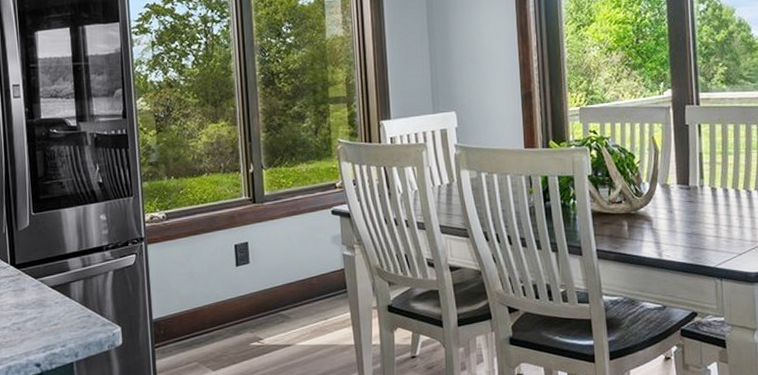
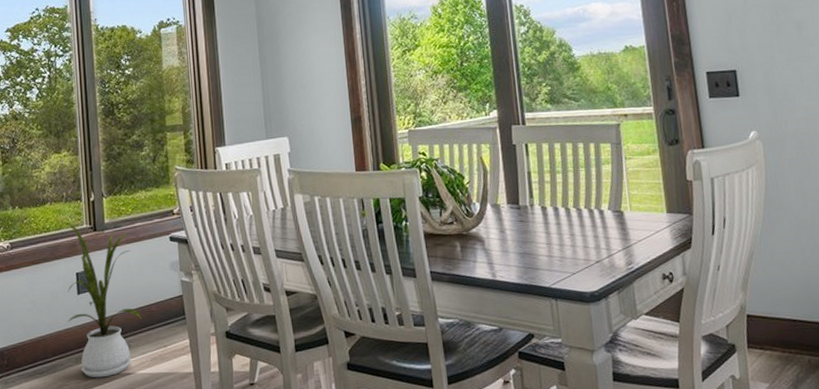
house plant: none [217,192,302,349] -> present [59,221,142,378]

